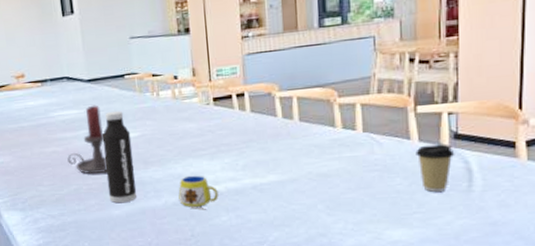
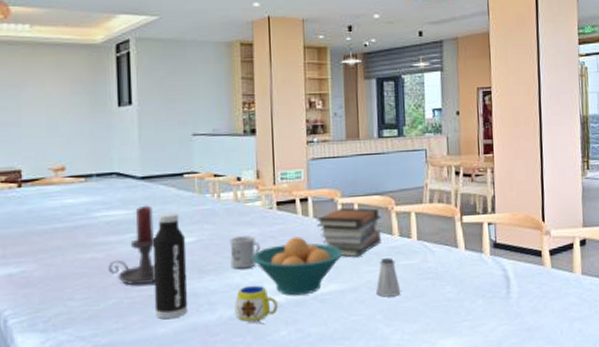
mug: none [170,130,200,161] -> present [229,235,261,269]
fruit bowl: none [193,130,281,186] -> present [253,236,342,296]
book stack: none [253,101,322,150] -> present [316,207,381,258]
saltshaker: none [316,150,344,188] -> present [375,258,401,297]
coffee cup: present [416,144,455,193] -> none [463,252,495,300]

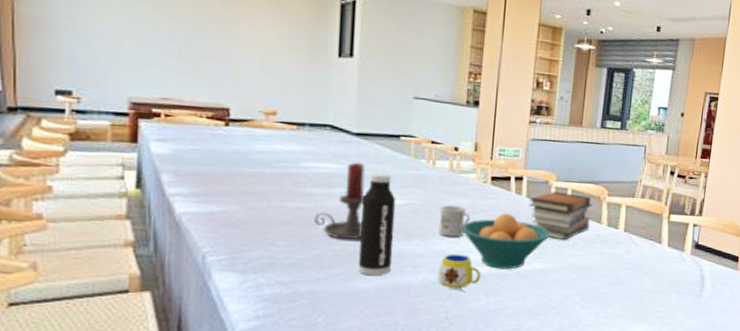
saltshaker: present [375,258,401,297] -> none [576,245,601,281]

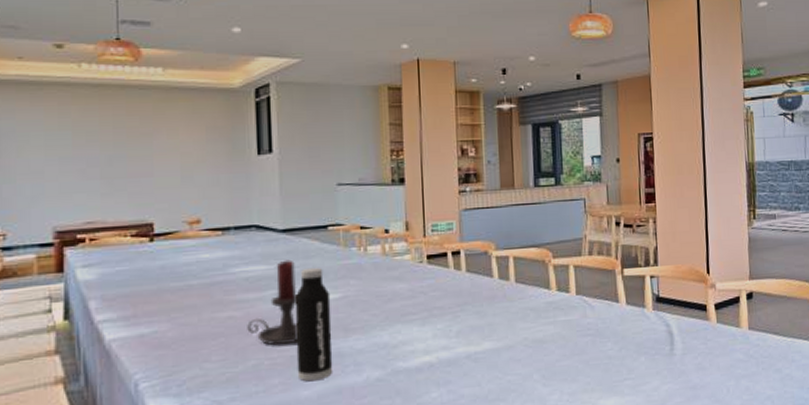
mug: present [438,205,471,237] -> none [377,291,411,327]
mug: present [438,254,481,292] -> none [383,344,429,386]
fruit bowl: present [461,213,550,270] -> none [402,292,497,355]
book stack: present [528,191,592,241] -> none [469,260,538,314]

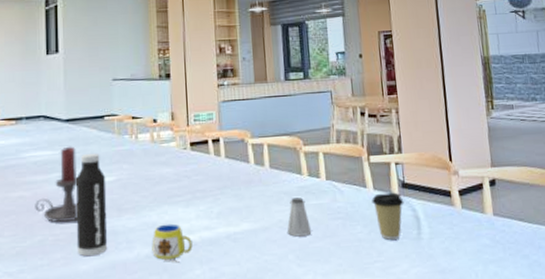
mug: none [383,344,429,386] -> present [152,223,193,263]
saltshaker: none [532,314,559,356] -> present [287,197,312,237]
coffee cup: none [624,307,658,357] -> present [372,192,404,241]

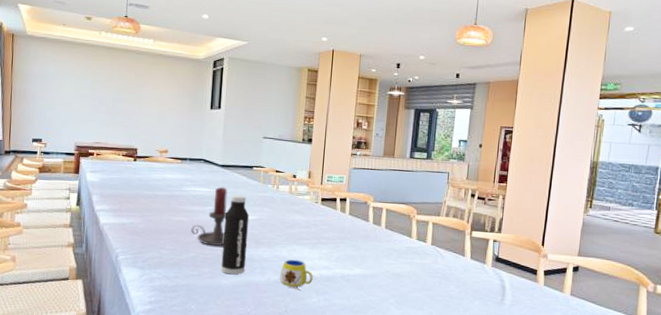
saltshaker: present [287,197,312,237] -> none [391,255,412,287]
coffee cup: present [372,192,404,241] -> none [467,262,495,302]

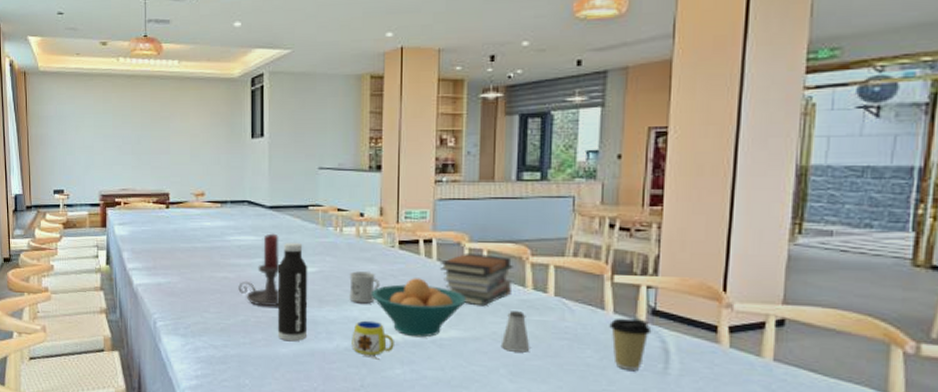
mug: none [280,220,305,246] -> present [349,271,381,304]
fruit bowl: none [298,227,369,274] -> present [372,278,466,338]
book stack: none [351,210,404,251] -> present [439,252,513,307]
saltshaker: none [391,255,412,287] -> present [500,311,530,353]
coffee cup: none [467,262,495,302] -> present [609,318,652,372]

